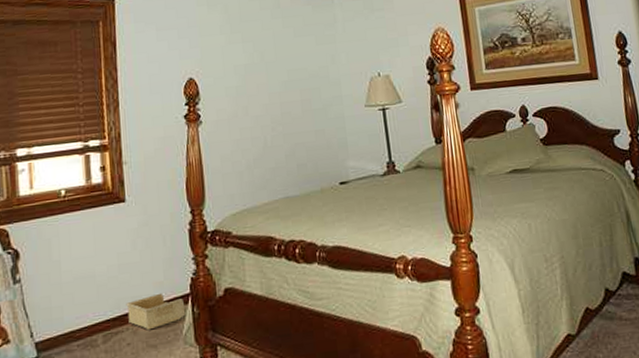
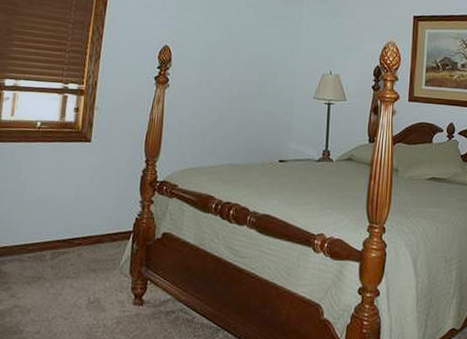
storage bin: present [126,292,186,330] -> none [75,226,127,256]

